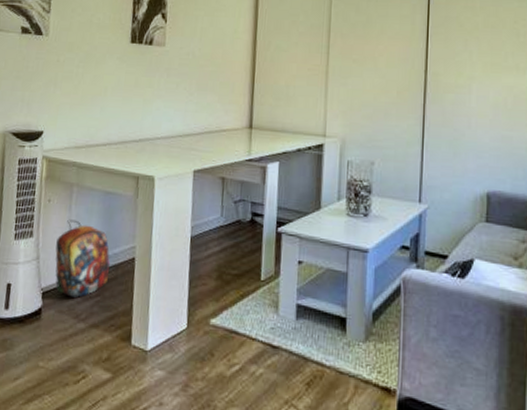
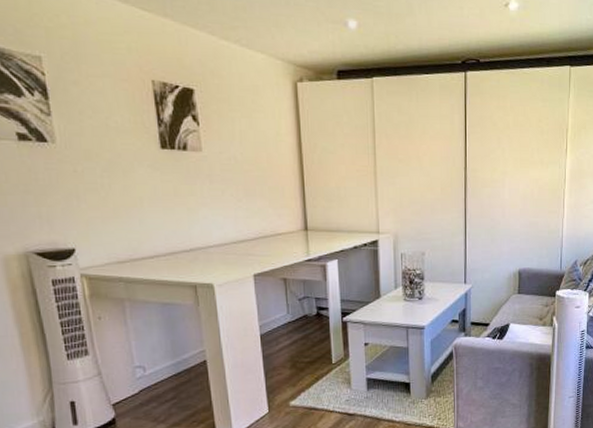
backpack: present [55,219,111,298] -> none [117,333,182,404]

